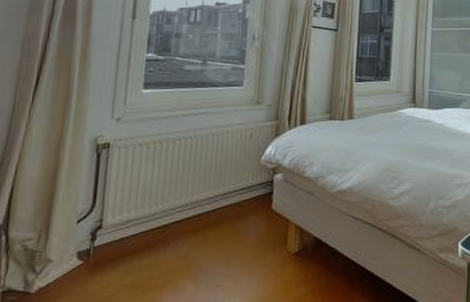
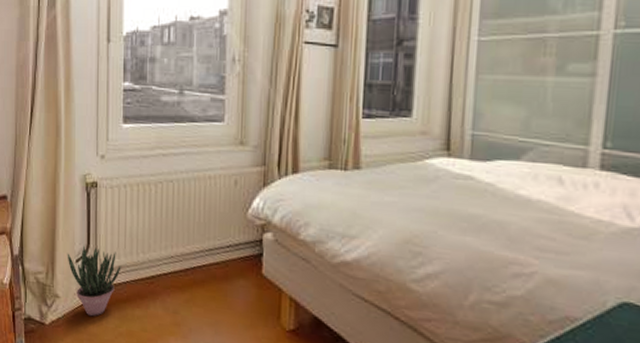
potted plant: none [66,205,131,275] -> present [67,245,121,317]

